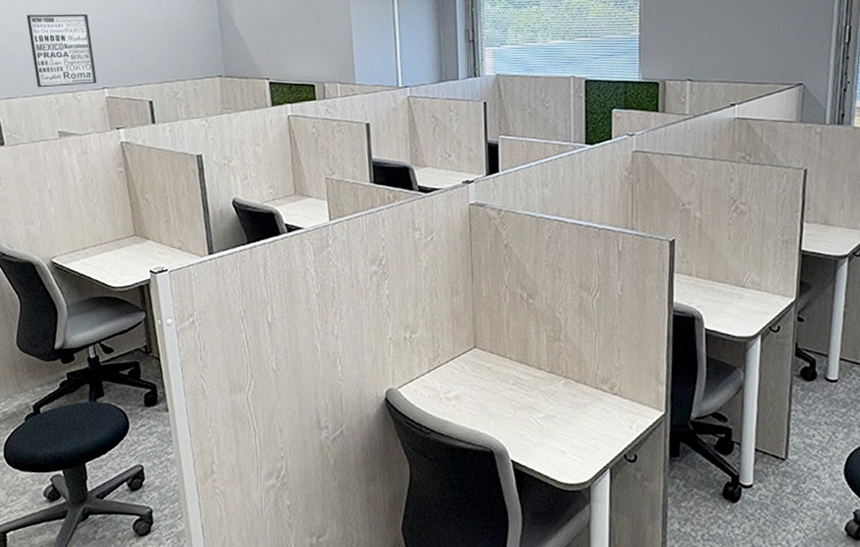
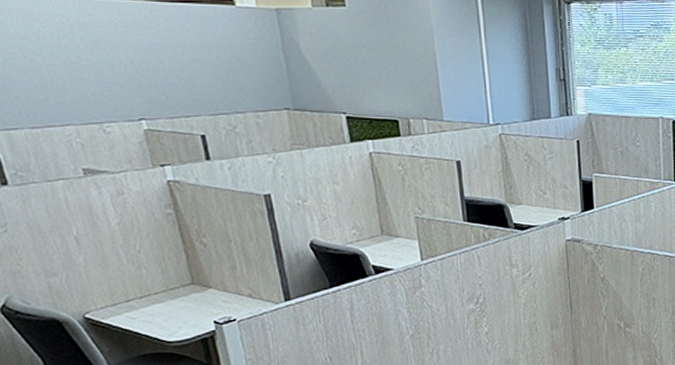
wall art: present [26,14,97,88] -> none [27,30,131,118]

